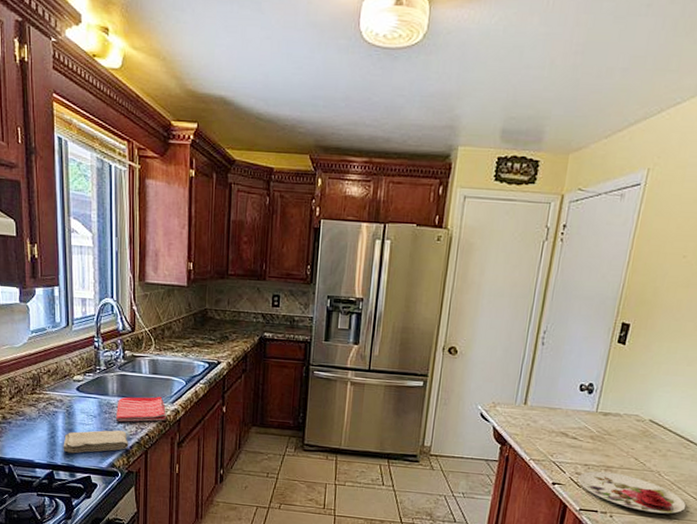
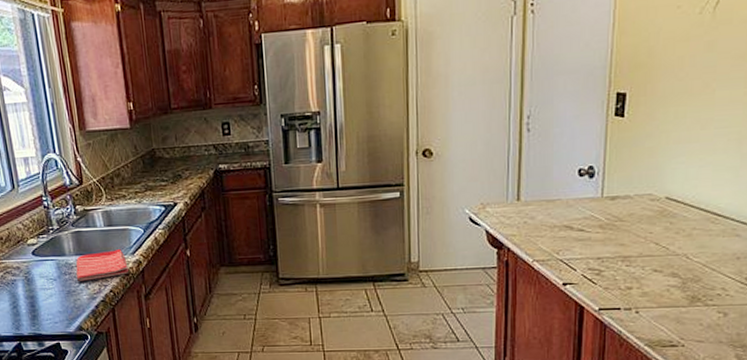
washcloth: present [63,430,129,454] -> none [26,290,95,322]
plate: present [578,471,686,514] -> none [592,262,725,302]

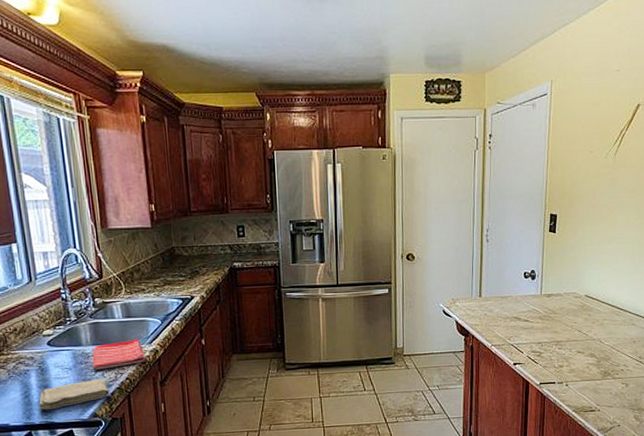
washcloth: none [26,290,95,322] -> present [39,378,110,410]

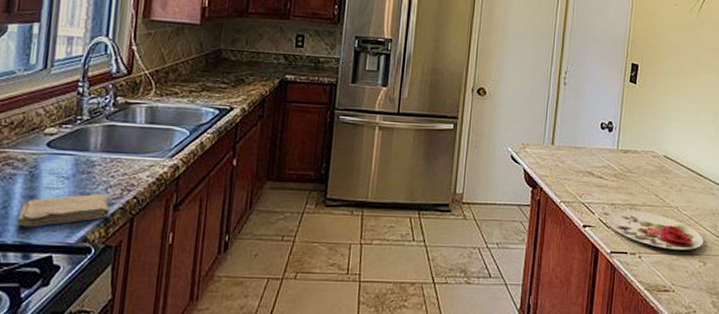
dish towel: present [92,338,145,370] -> none [95,149,163,183]
plate: none [535,346,626,376] -> present [607,210,704,250]

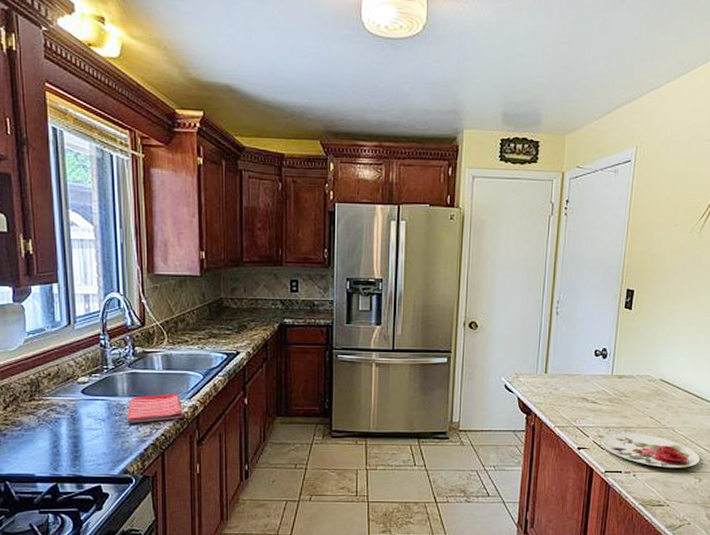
washcloth: present [17,193,110,228] -> none [68,432,143,462]
dish towel: none [95,149,163,183] -> present [127,392,183,423]

